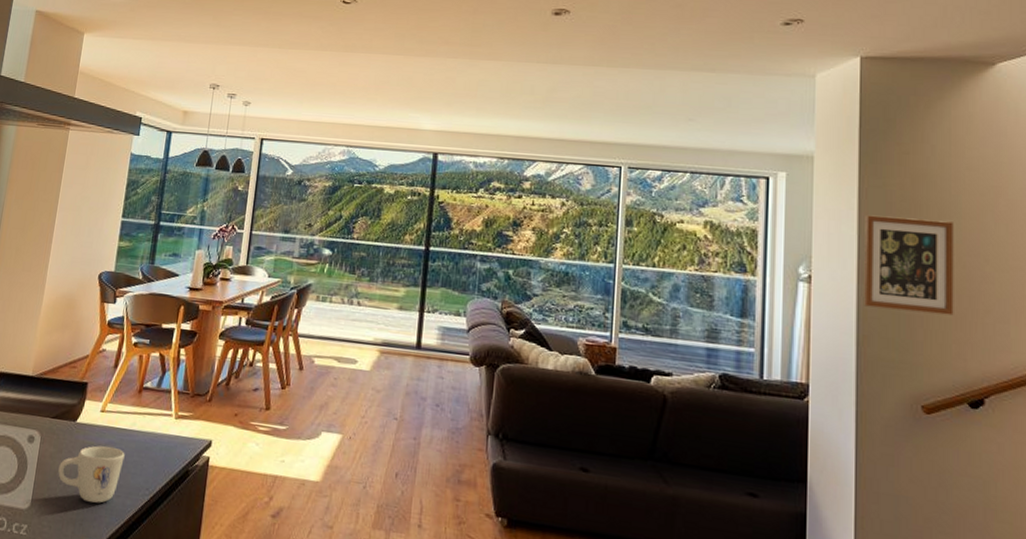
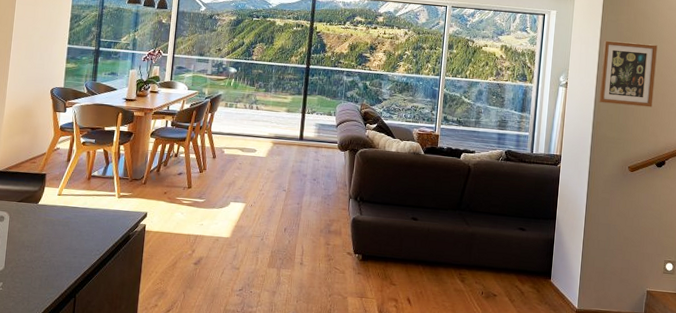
mug: present [58,445,125,503] -> none [25,220,79,263]

